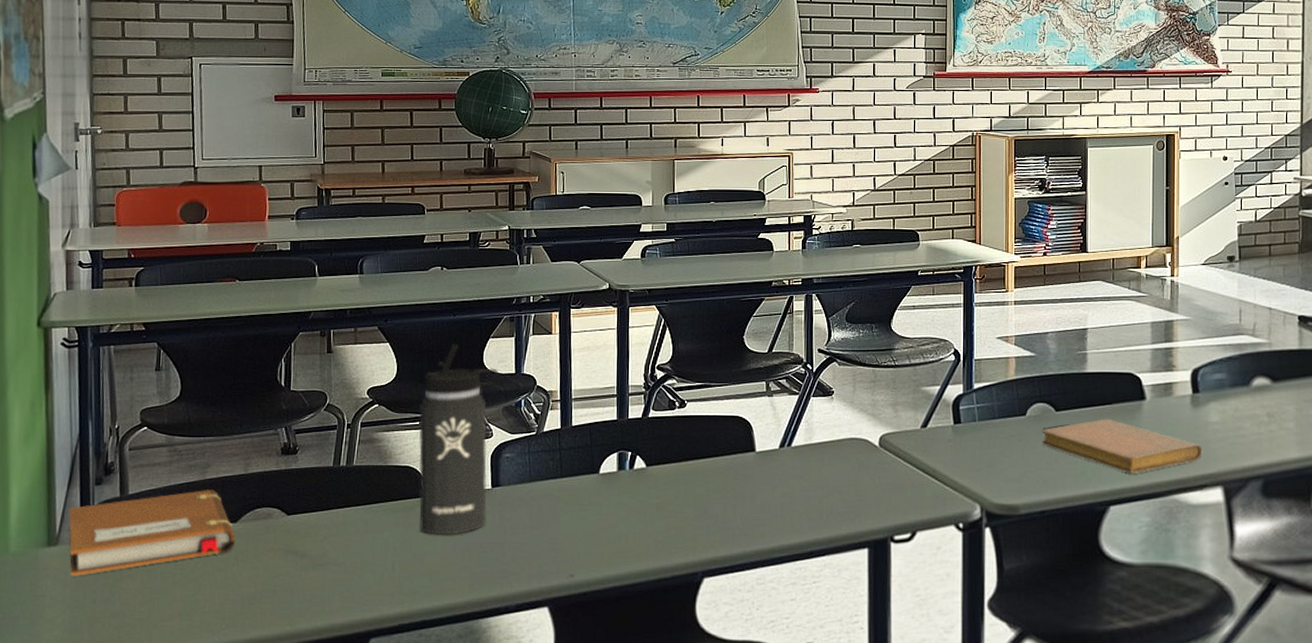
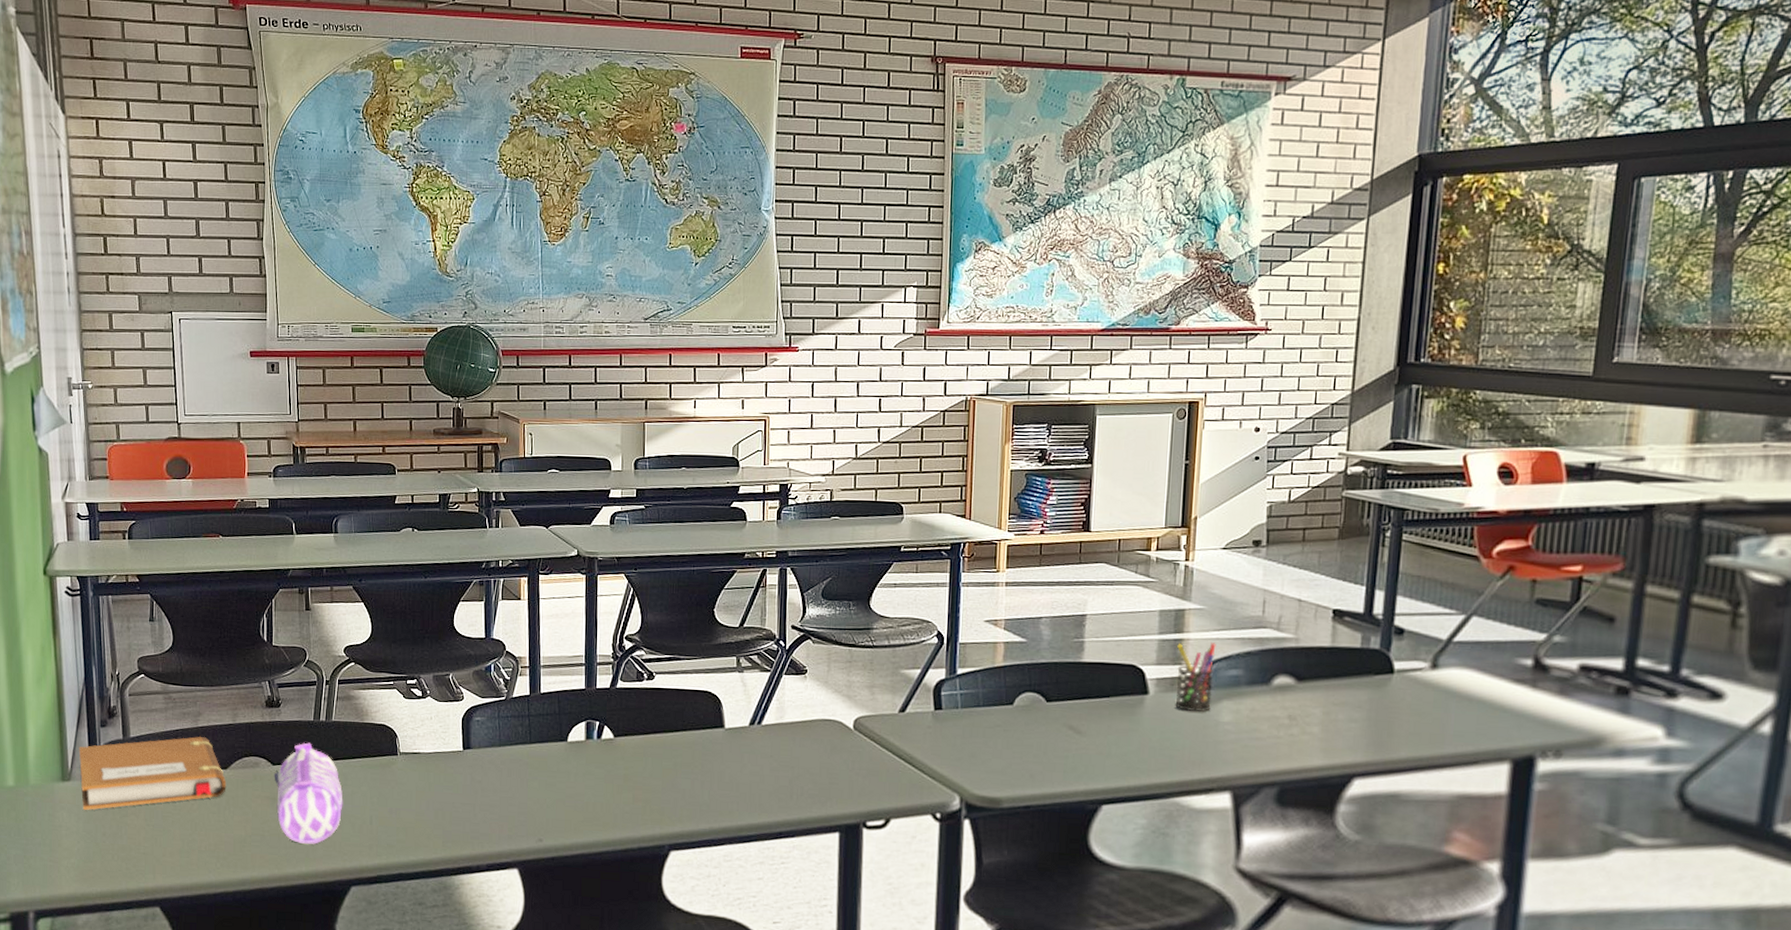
pencil case: none [288,489,364,597] -> present [274,742,343,845]
thermos bottle: present [418,344,501,535] -> none [392,606,471,793]
notebook: present [1041,418,1203,474] -> none [1030,712,1211,773]
pen holder: none [1168,350,1202,413] -> present [1175,643,1216,712]

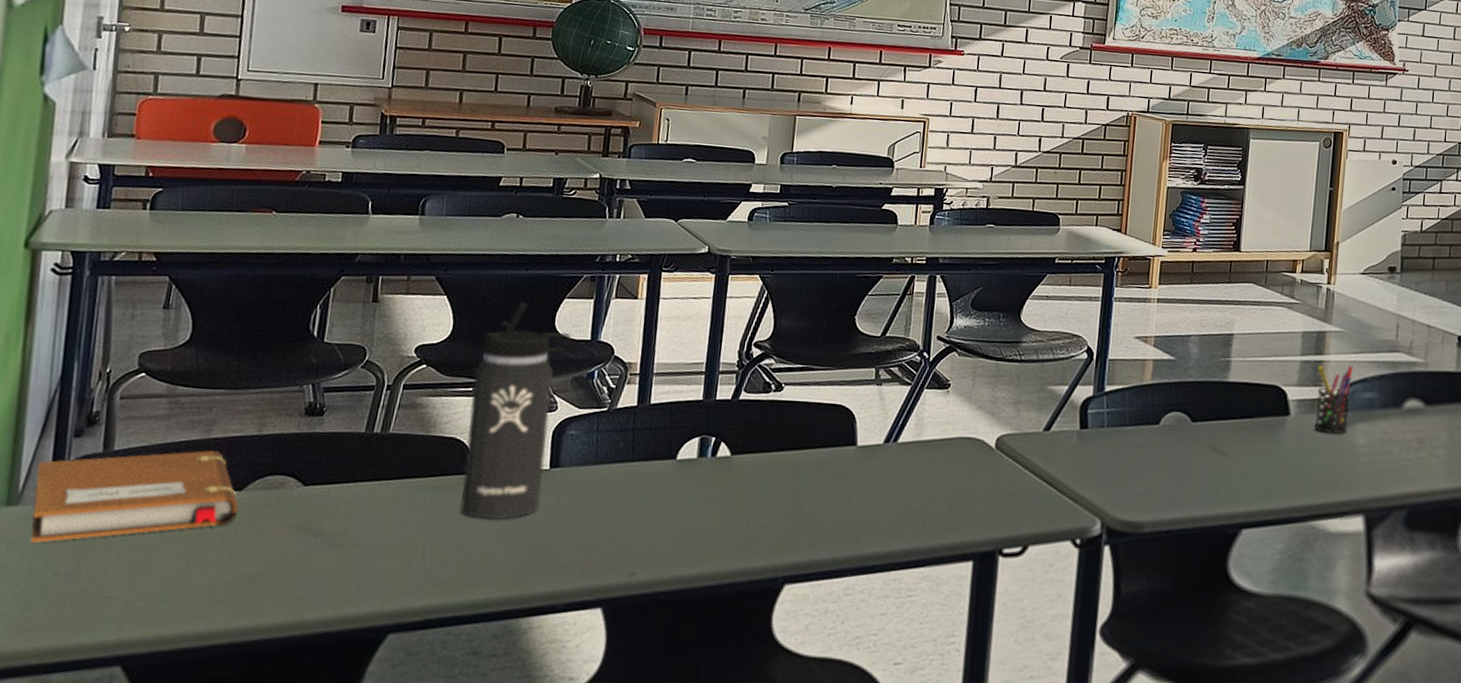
pencil case: present [274,742,343,845] -> none [301,458,392,584]
thermos bottle: none [392,606,471,793] -> present [460,302,574,520]

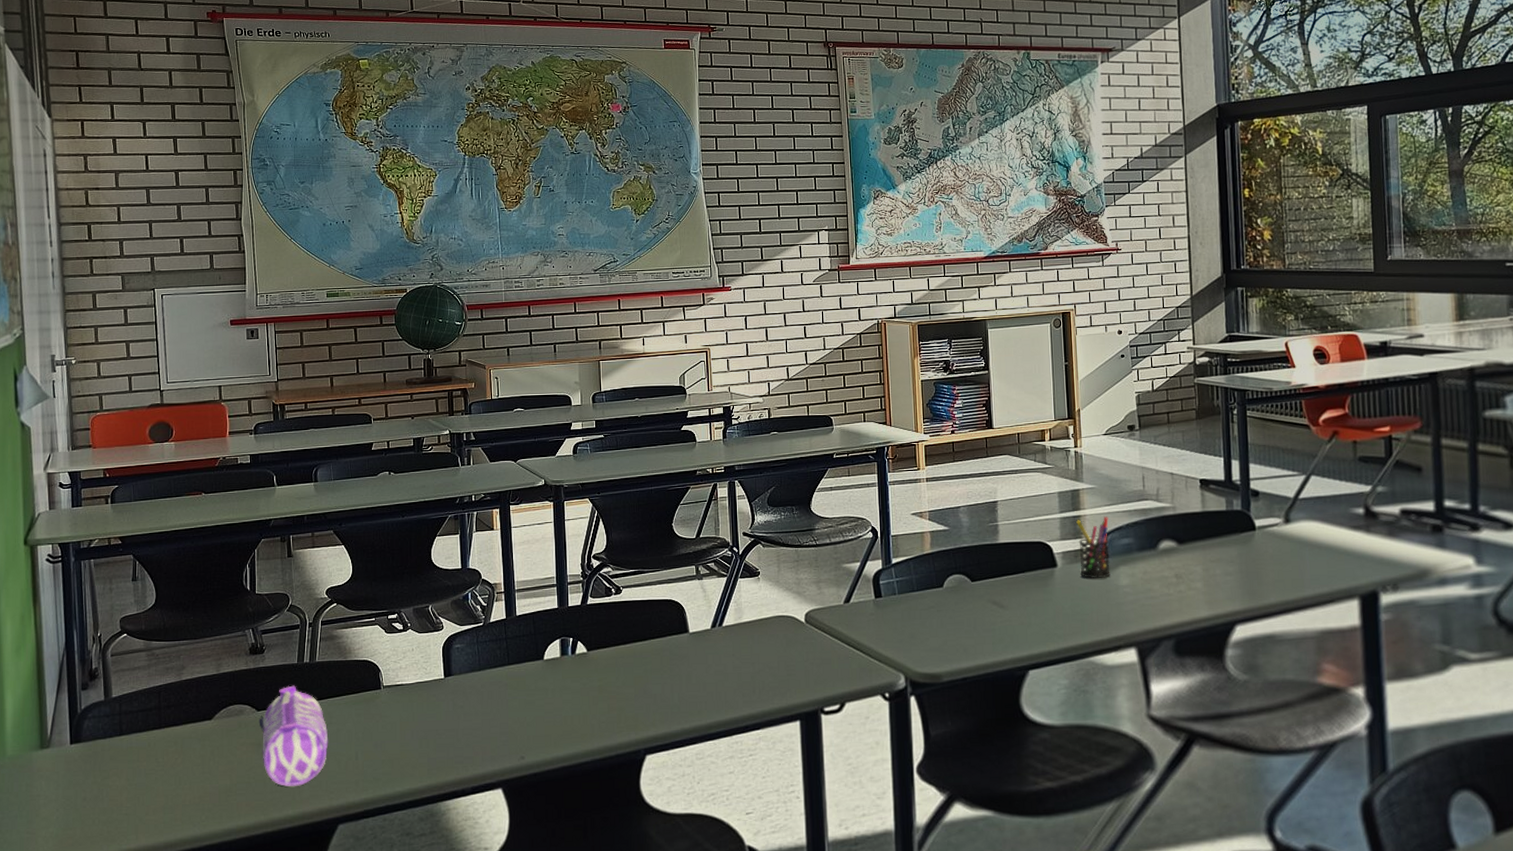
notebook: present [31,450,239,543] -> none [58,690,211,776]
pencil case: none [301,458,392,584] -> present [259,685,329,788]
thermos bottle: present [460,302,574,520] -> none [374,543,448,724]

